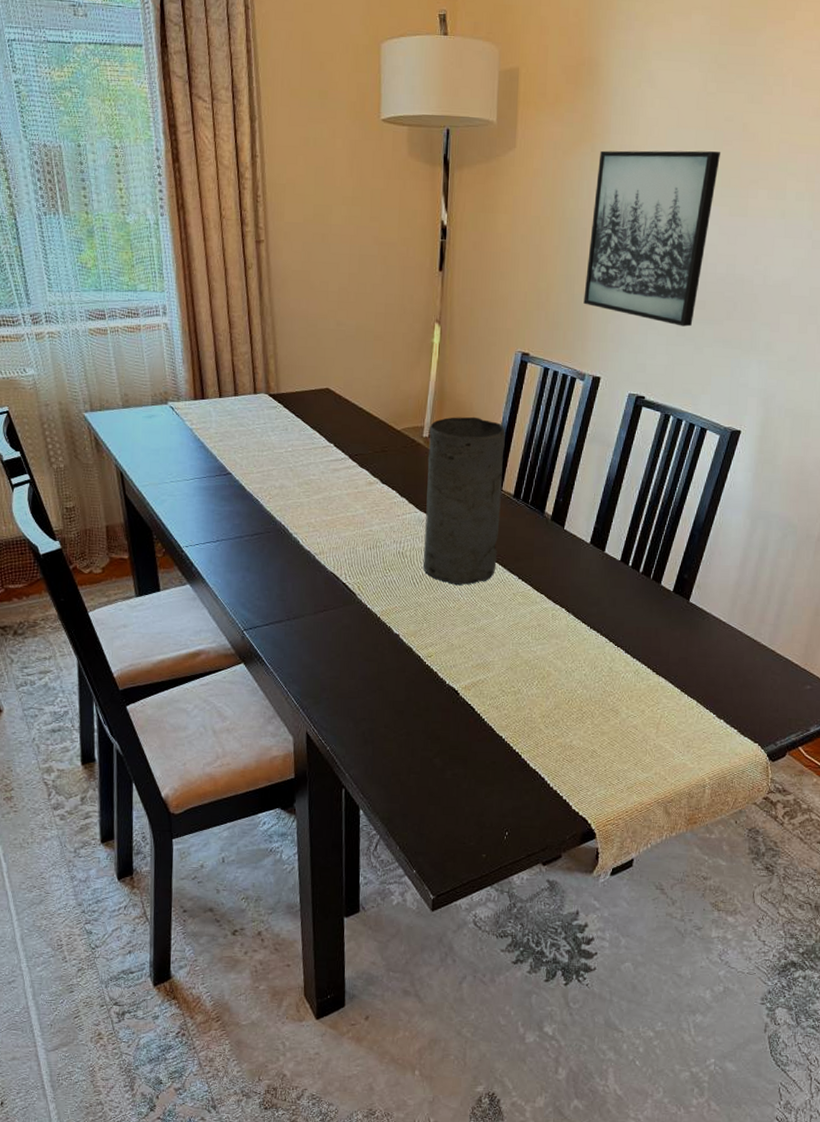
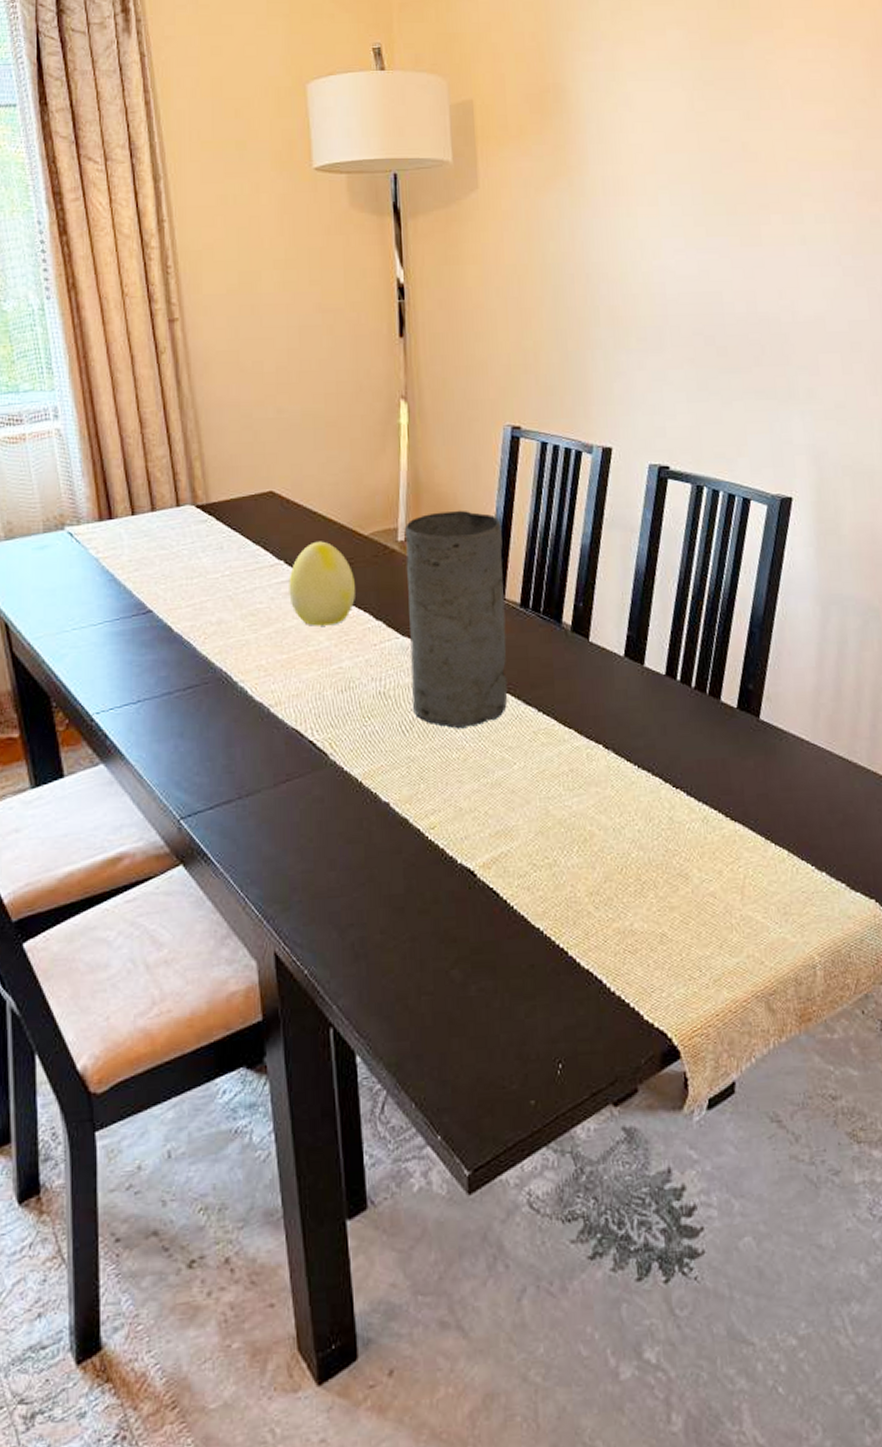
decorative egg: none [336,431,387,498] -> present [289,541,355,626]
wall art: present [583,150,720,327] -> none [578,176,721,379]

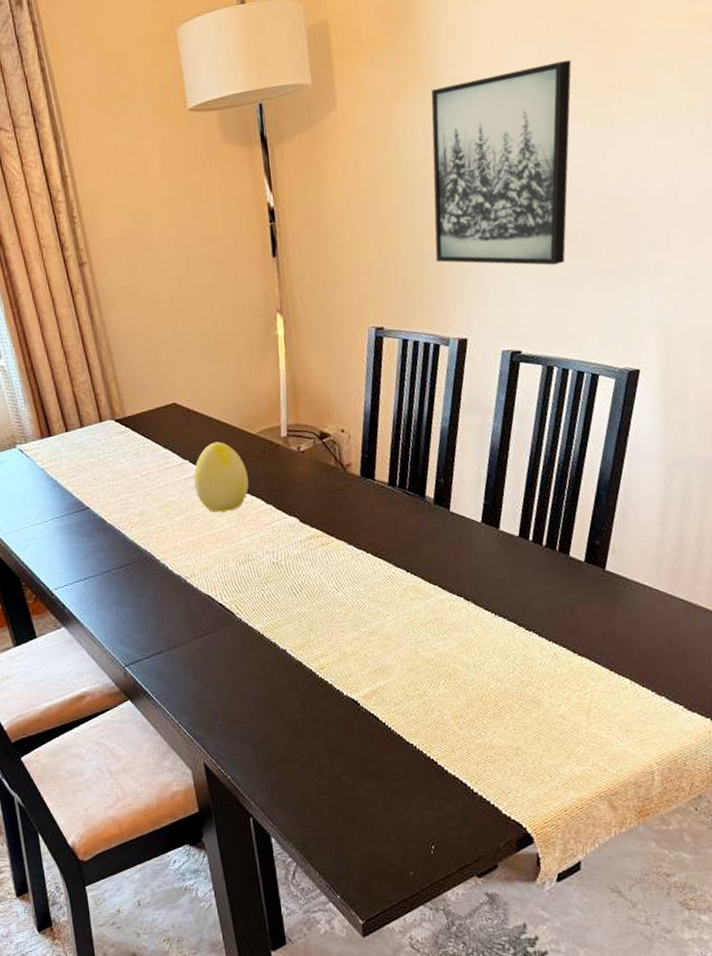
vase: present [405,510,508,728] -> none [287,406,381,589]
wall art: none [578,176,721,379] -> present [431,60,572,266]

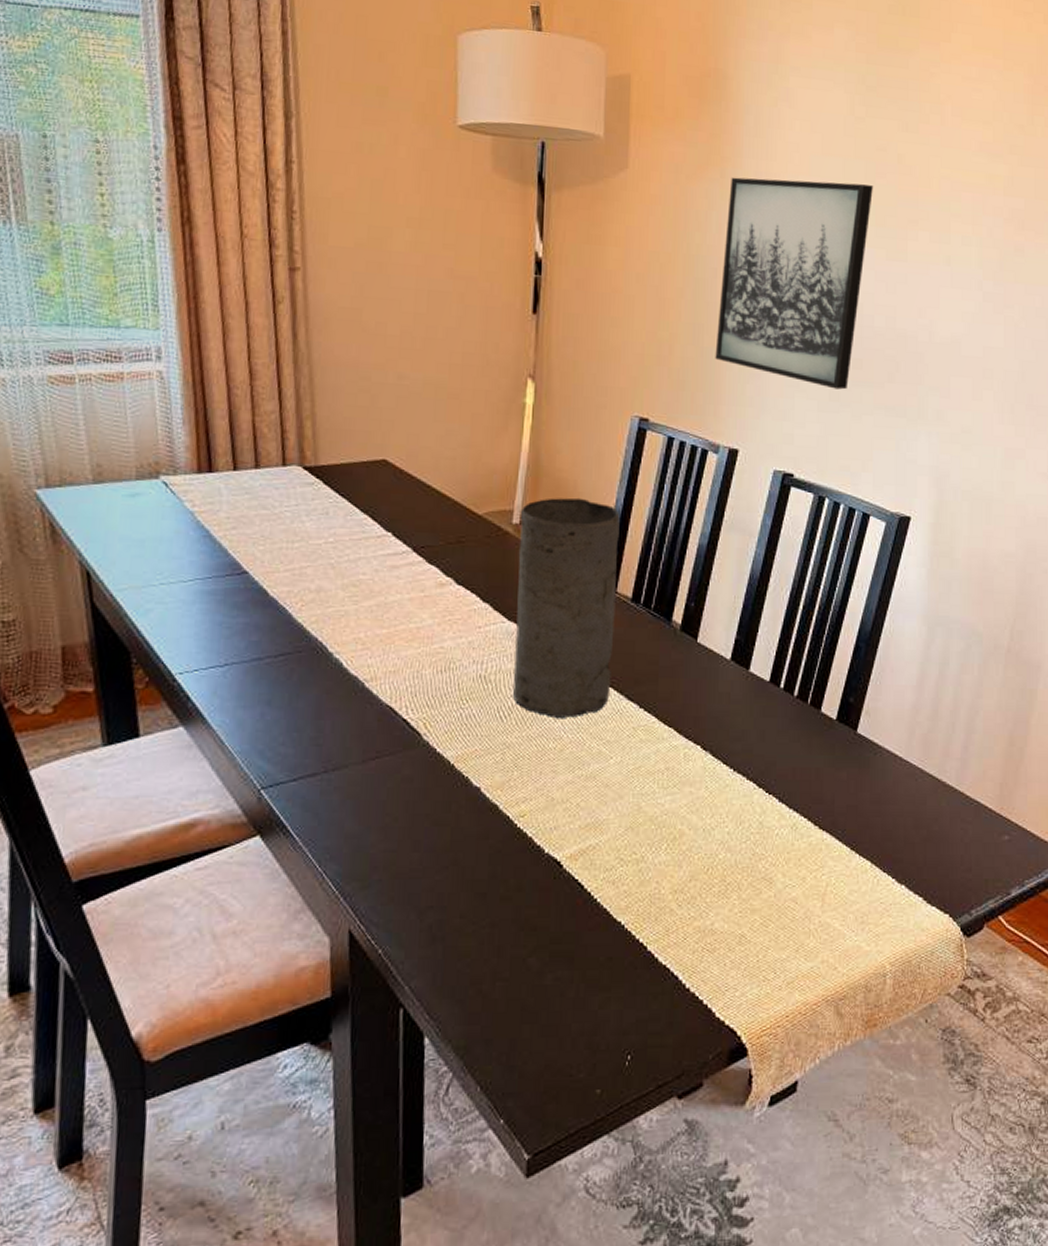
decorative egg: present [193,441,249,512] -> none [394,516,464,604]
vase: none [287,406,381,589] -> present [513,497,620,718]

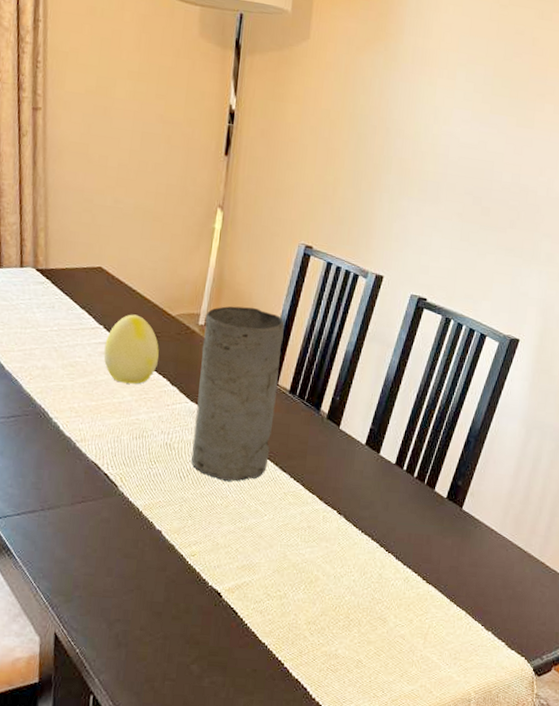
decorative egg: none [394,516,464,604] -> present [103,314,159,384]
wall art: present [715,177,873,390] -> none [370,50,510,232]

